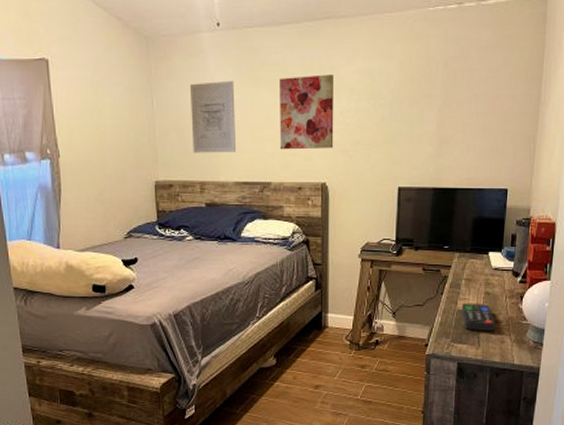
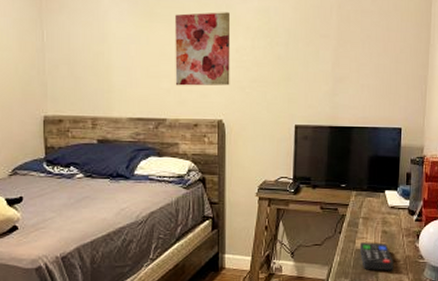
wall art: present [190,80,236,153] -> none [83,15,130,88]

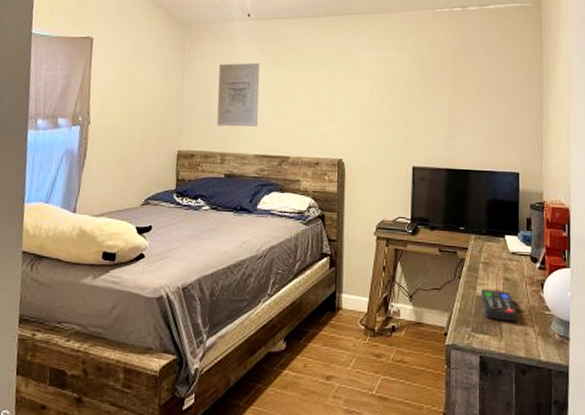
wall art: none [83,15,130,88] -> present [217,62,260,127]
wall art: present [175,12,231,86] -> none [299,61,352,127]

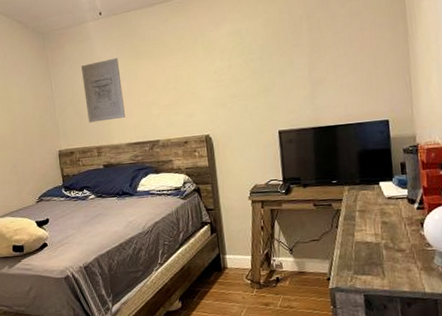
remote control: present [480,289,517,322] -> none [359,234,399,261]

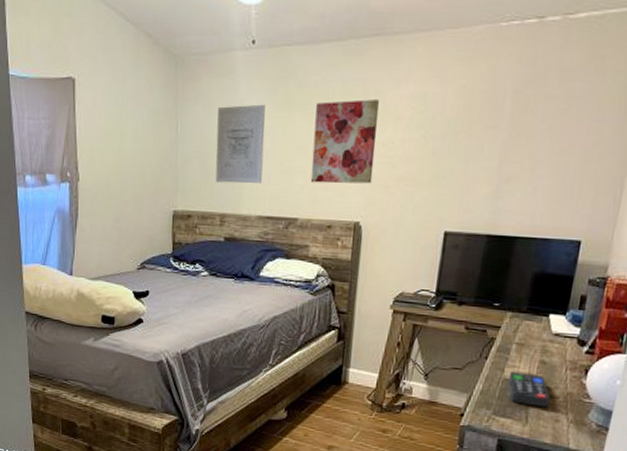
wall art: none [157,40,213,110] -> present [310,99,379,184]
remote control: none [359,234,399,261] -> present [508,371,550,408]

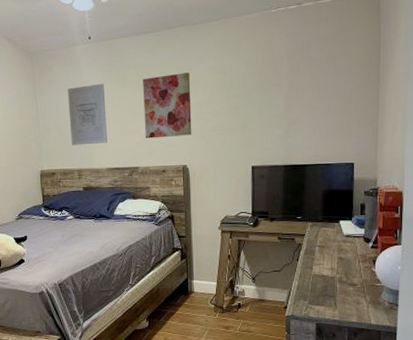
remote control: present [508,371,550,408] -> none [316,268,350,294]

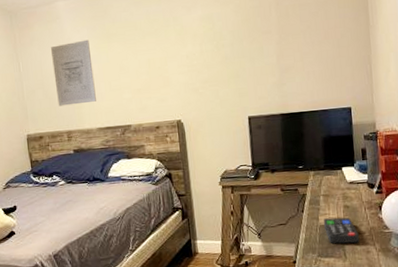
wall art: present [143,72,192,139] -> none [129,24,184,95]
remote control: none [316,268,350,294] -> present [323,217,359,244]

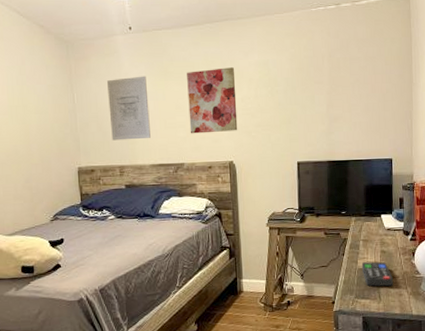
wall art: none [129,24,184,95] -> present [187,67,238,134]

